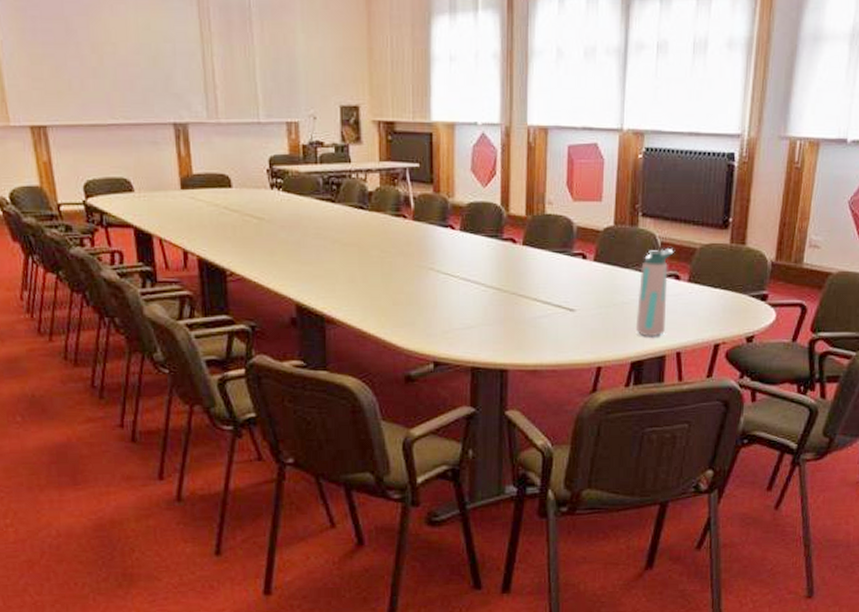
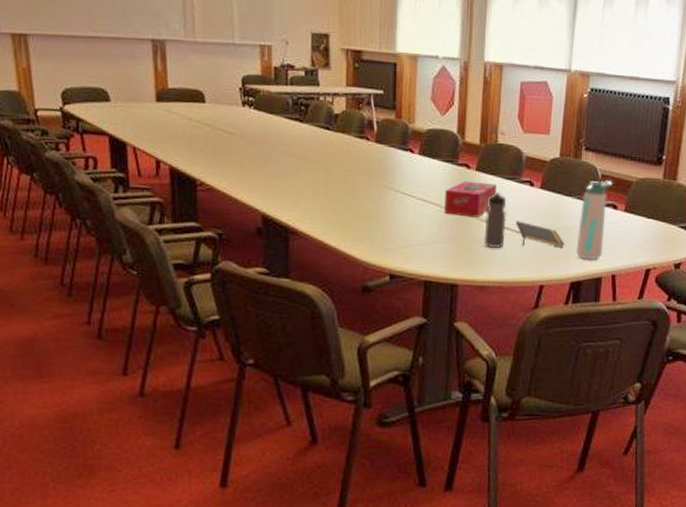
tissue box: none [490,257,546,296] -> present [444,181,496,218]
water bottle: none [535,267,558,329] -> present [485,191,507,249]
notepad: none [568,297,623,325] -> present [516,221,565,248]

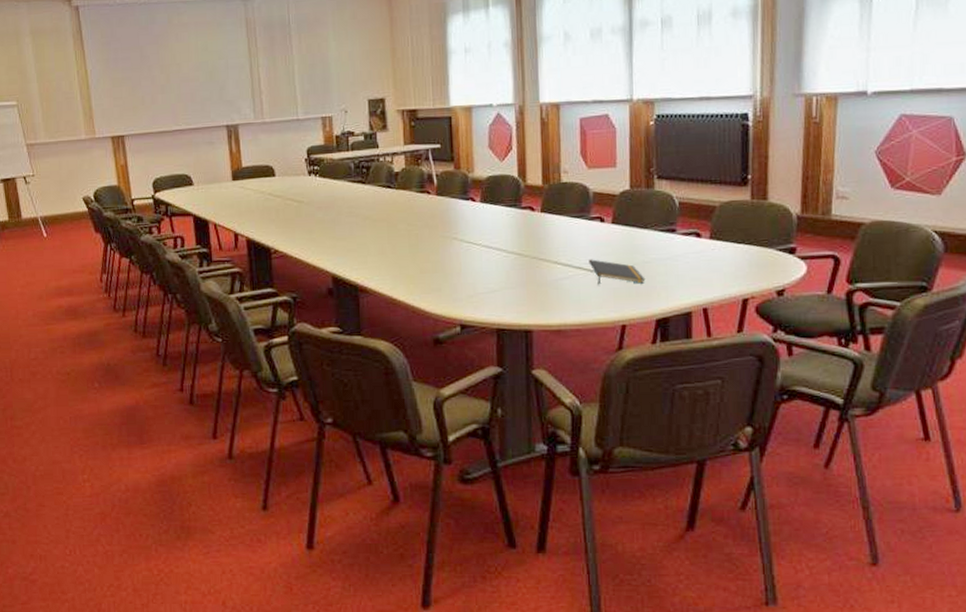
tissue box: present [444,181,496,218] -> none [511,223,564,260]
water bottle: present [485,191,507,249] -> none [556,231,579,291]
water bottle: present [575,180,613,260] -> none [658,208,693,294]

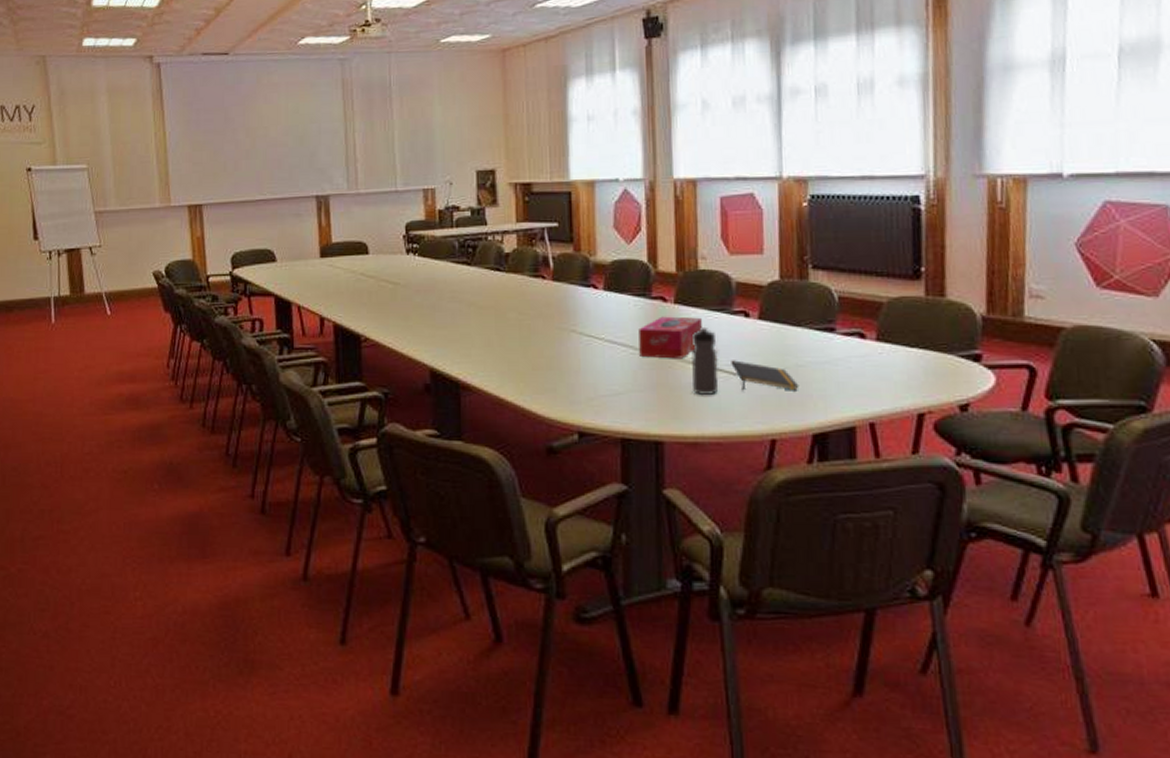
tissue box: none [511,223,564,260] -> present [638,316,702,359]
water bottle: none [556,231,579,291] -> present [692,326,719,396]

